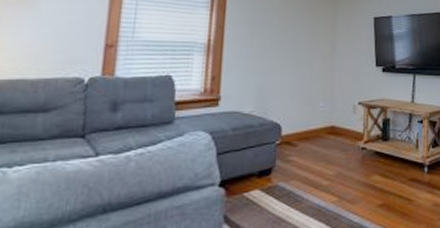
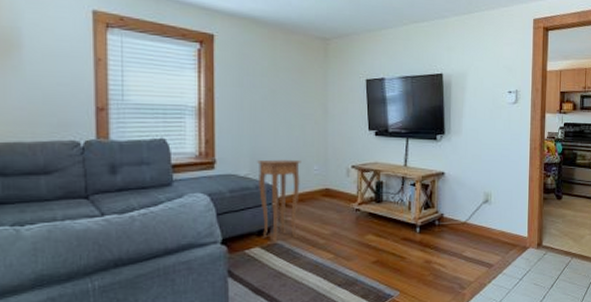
side table: none [262,96,308,185] -> present [257,159,301,244]

